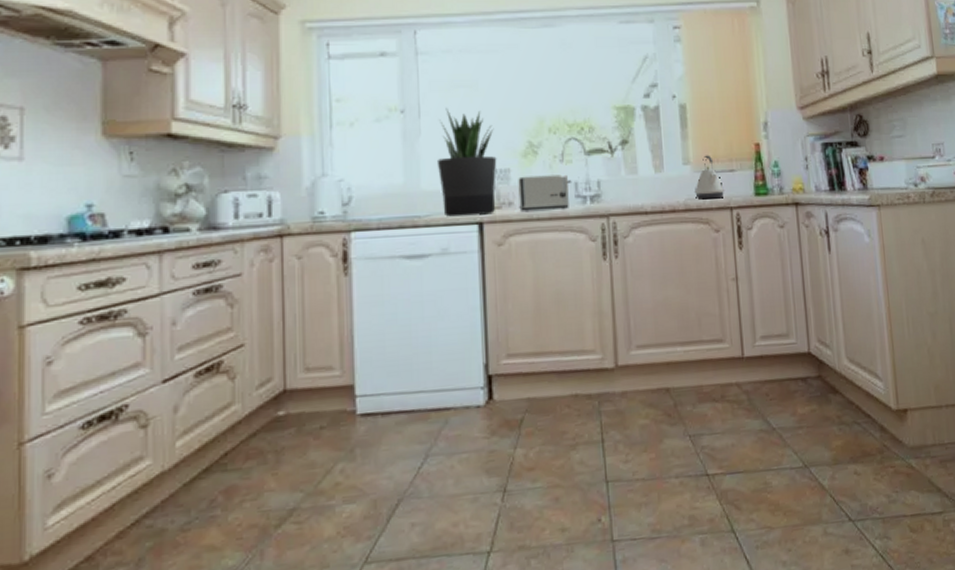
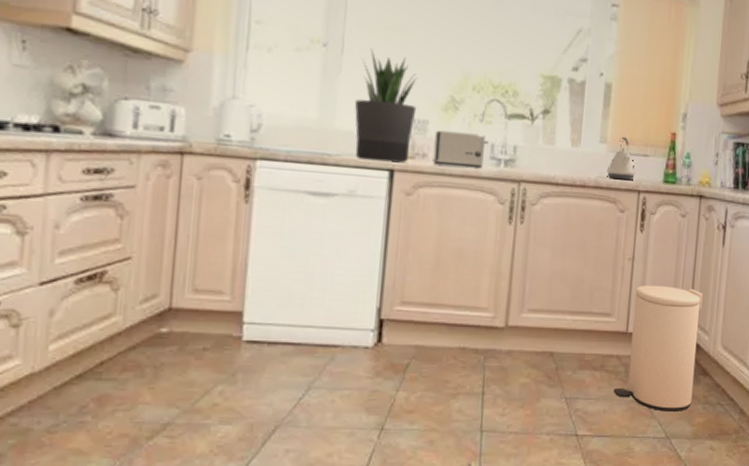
pedal bin: none [738,301,826,438] -> present [613,285,703,412]

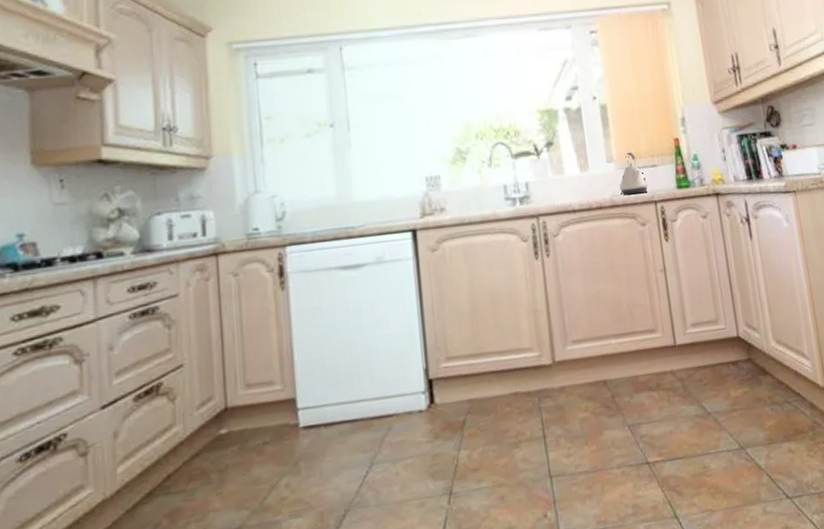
planter: present [354,49,418,163] -> none [367,120,427,226]
toaster: present [432,130,489,170] -> none [448,178,501,218]
pedal bin: present [613,285,703,412] -> none [673,287,758,421]

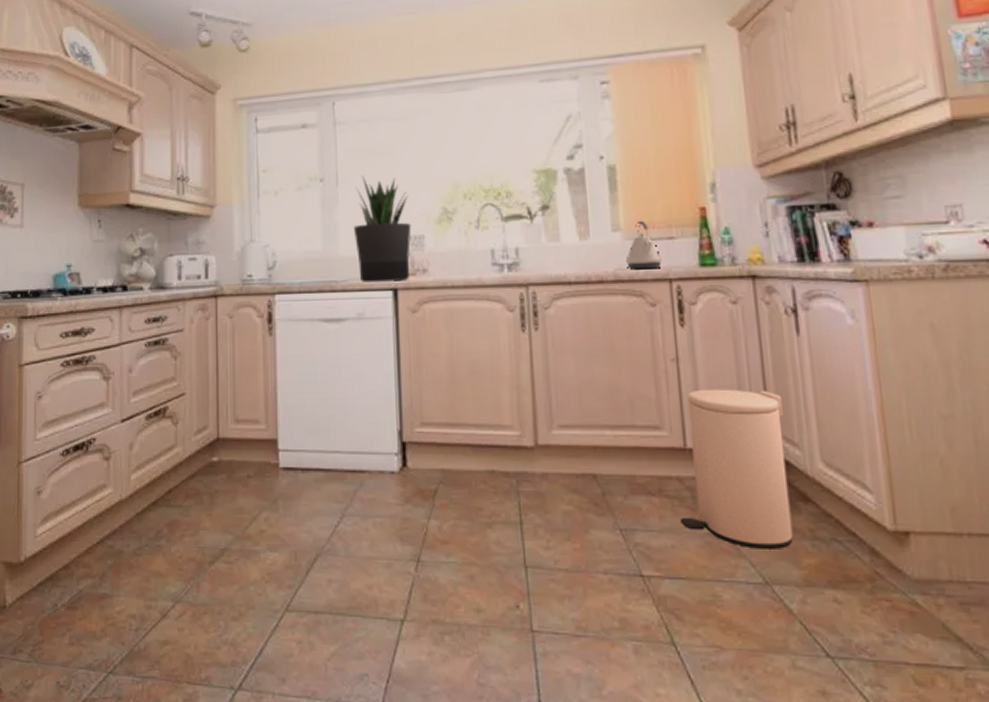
planter: none [367,120,427,226] -> present [353,176,412,282]
pedal bin: none [673,287,758,421] -> present [679,389,793,549]

